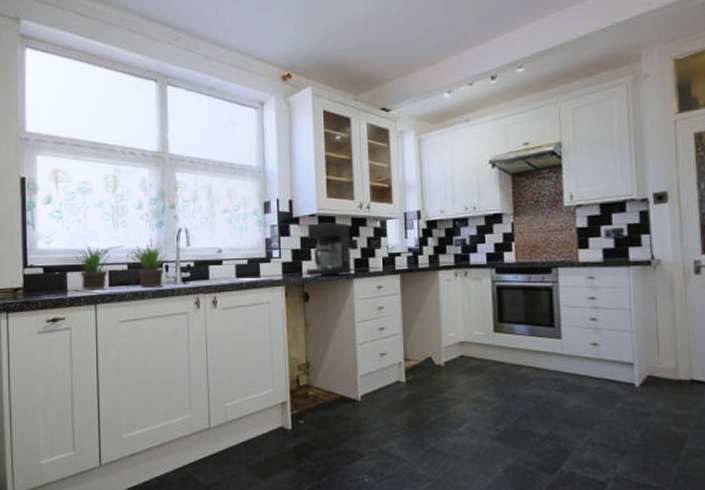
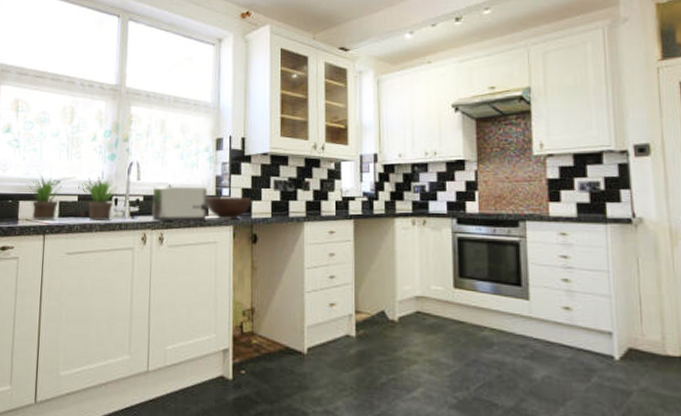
toaster: none [204,250,259,287] -> present [152,186,208,223]
bowl: none [257,258,301,281] -> present [206,197,251,221]
coffee maker: present [306,222,352,277] -> none [256,162,304,218]

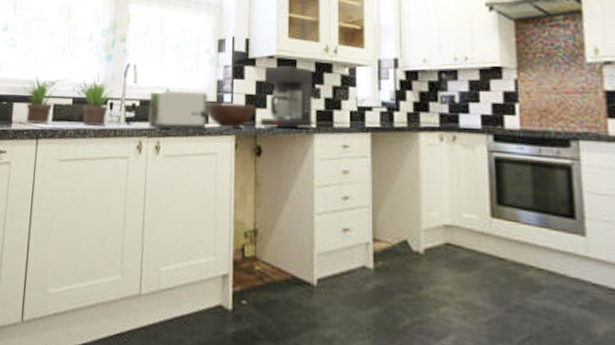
coffee maker: none [256,162,304,218] -> present [260,66,314,129]

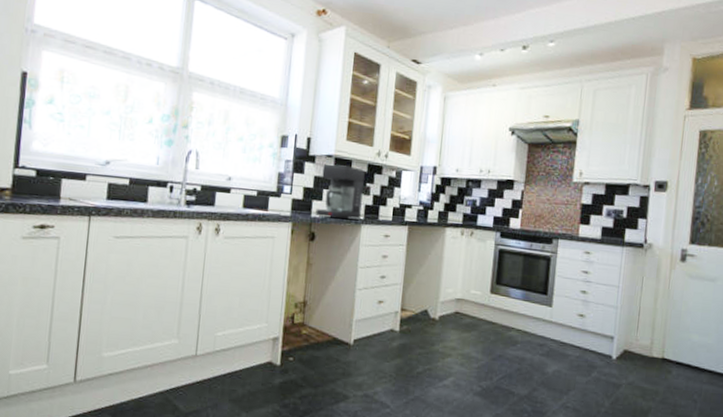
plant: present [20,76,113,126] -> none [70,154,174,207]
toaster: present [148,90,208,131] -> none [209,177,269,216]
bowl: present [206,103,255,130] -> none [266,192,312,218]

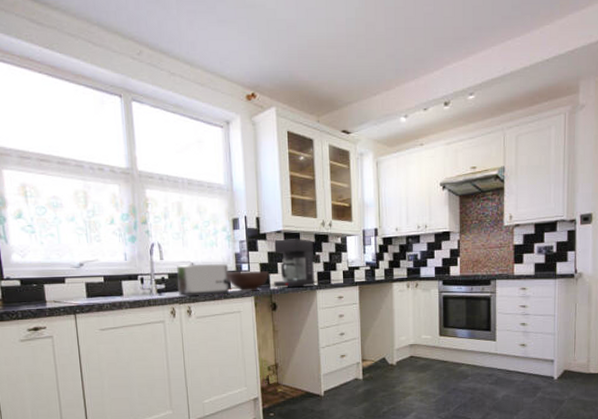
toaster: none [209,177,269,216] -> present [177,264,230,297]
bowl: none [266,192,312,218] -> present [228,271,269,292]

